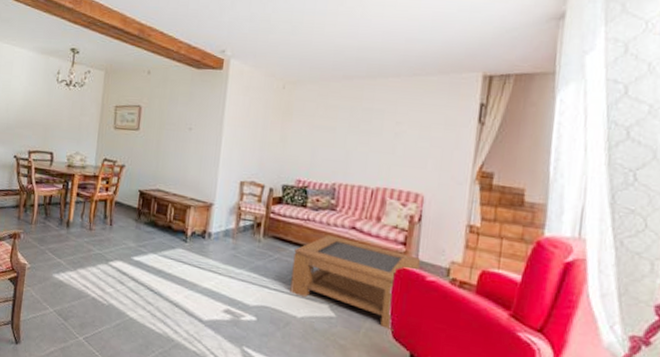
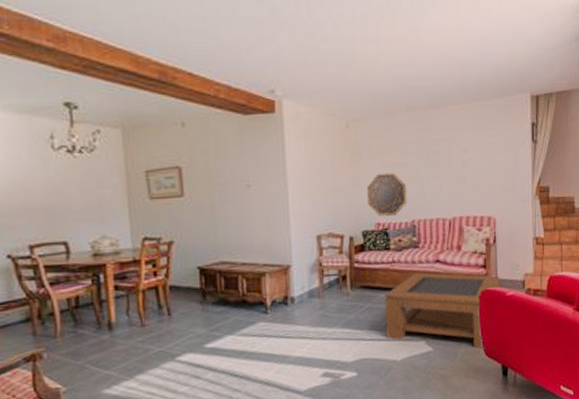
home mirror: none [292,133,333,177] -> present [367,172,408,217]

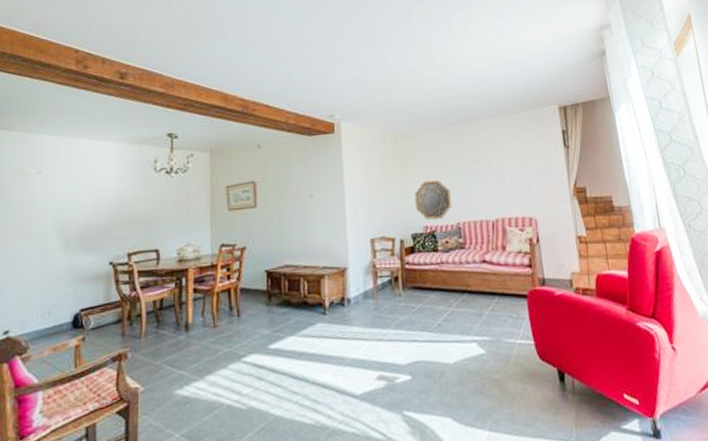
coffee table: present [385,273,501,349] -> none [435,273,549,352]

